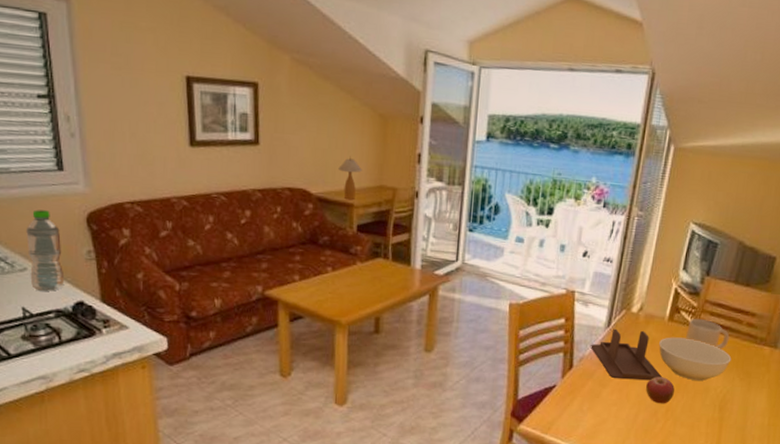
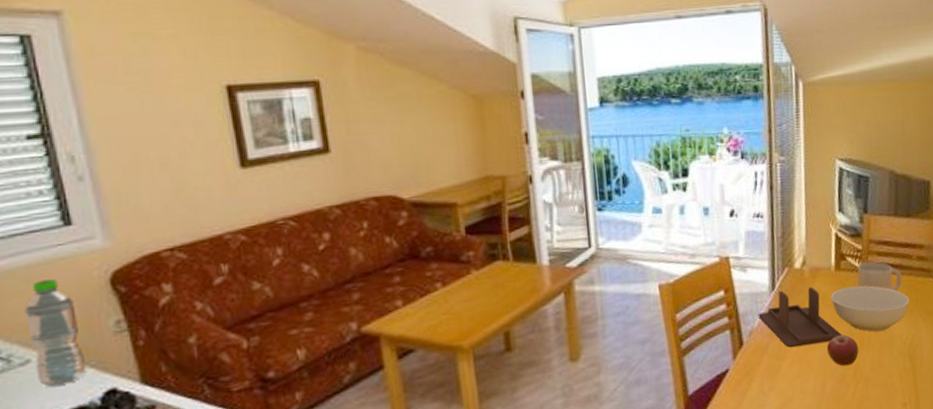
table lamp: present [338,156,362,200] -> none [432,148,461,200]

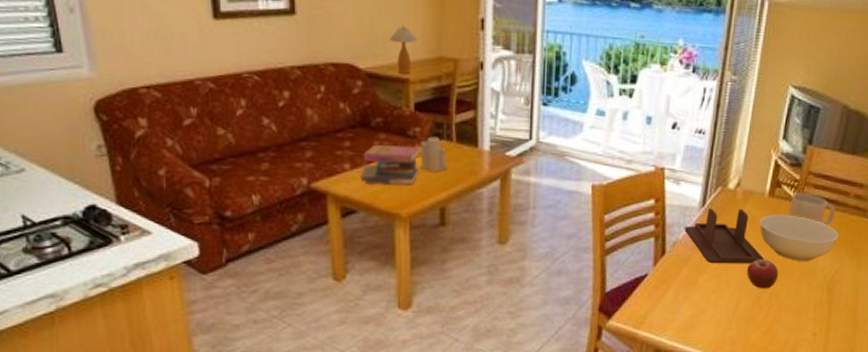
water bottle: present [25,279,87,387] -> none [21,99,72,195]
books: none [415,271,478,319] -> present [361,145,420,185]
table lamp: none [432,148,461,200] -> present [390,24,417,75]
candle: none [475,257,507,297] -> present [420,135,448,173]

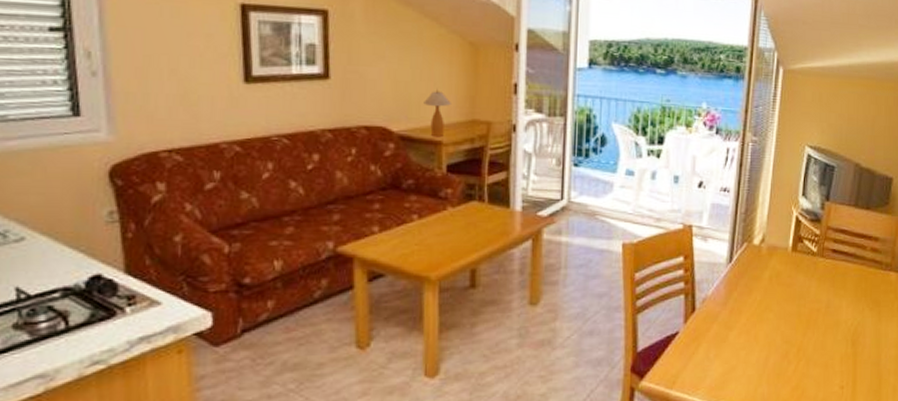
books: present [361,145,420,185] -> none [390,207,451,247]
candle: present [420,135,448,173] -> none [451,196,479,234]
napkin holder: present [684,208,764,263] -> none [713,263,790,318]
fruit: present [747,259,779,289] -> none [775,313,805,344]
bowl: present [759,214,839,261] -> none [784,268,859,314]
mug: present [787,192,836,226] -> none [810,246,855,279]

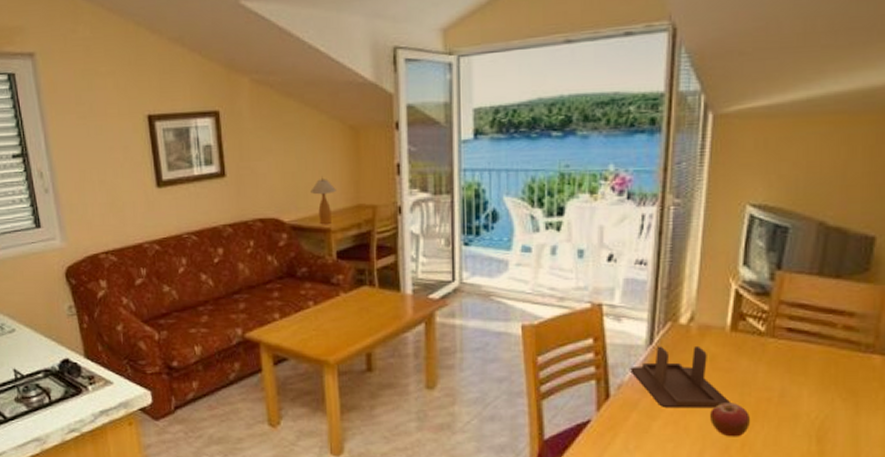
napkin holder: none [713,263,790,318] -> present [630,345,730,407]
fruit: none [775,313,805,344] -> present [710,403,751,437]

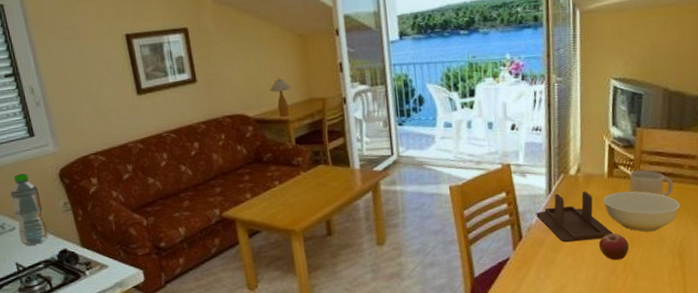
water bottle: none [12,269,50,351] -> present [10,173,48,246]
bowl: none [722,351,827,404] -> present [603,191,681,232]
mug: none [756,325,820,363] -> present [628,170,674,197]

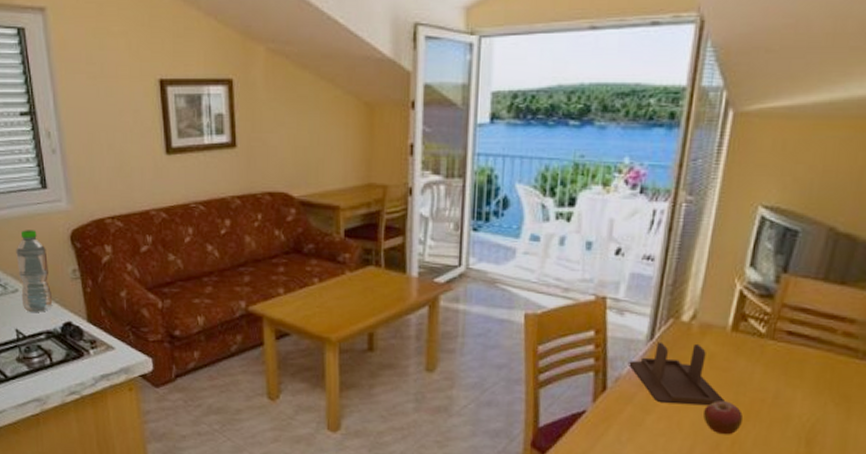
table lamp: present [270,77,291,117] -> none [321,152,348,202]
bowl: present [603,191,681,232] -> none [719,351,822,406]
mug: present [628,170,674,197] -> none [755,327,819,367]

